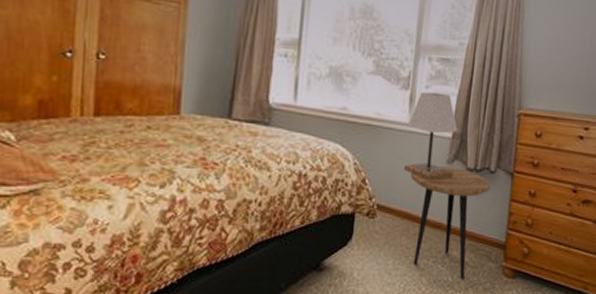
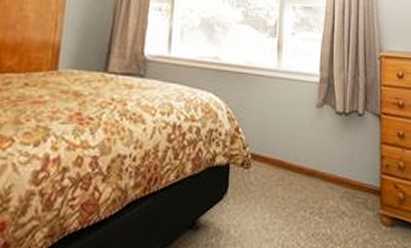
lamp: present [404,91,458,181] -> none [276,38,324,127]
side table: present [410,166,490,280] -> none [282,111,360,232]

